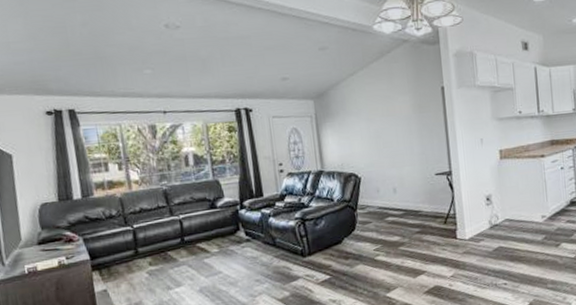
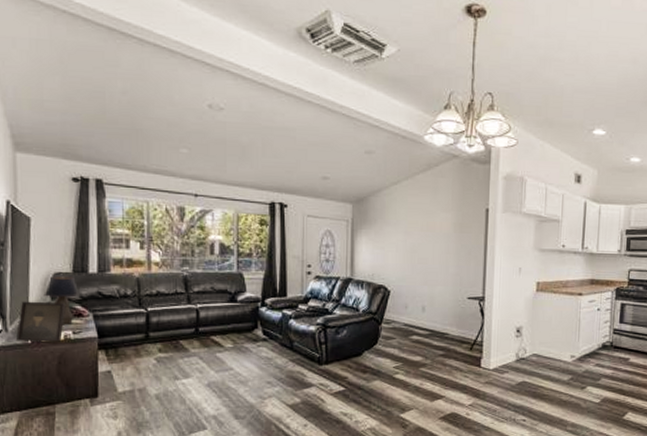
picture frame: none [13,231,57,273] -> present [16,301,67,342]
table lamp: none [34,205,68,253] -> present [43,276,80,326]

